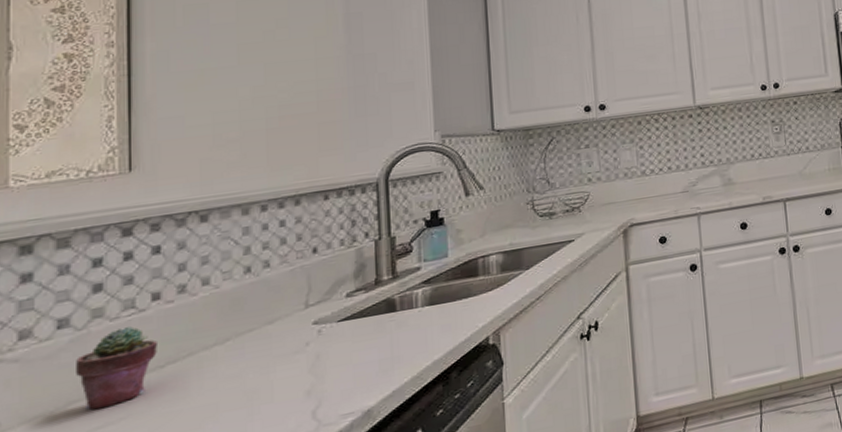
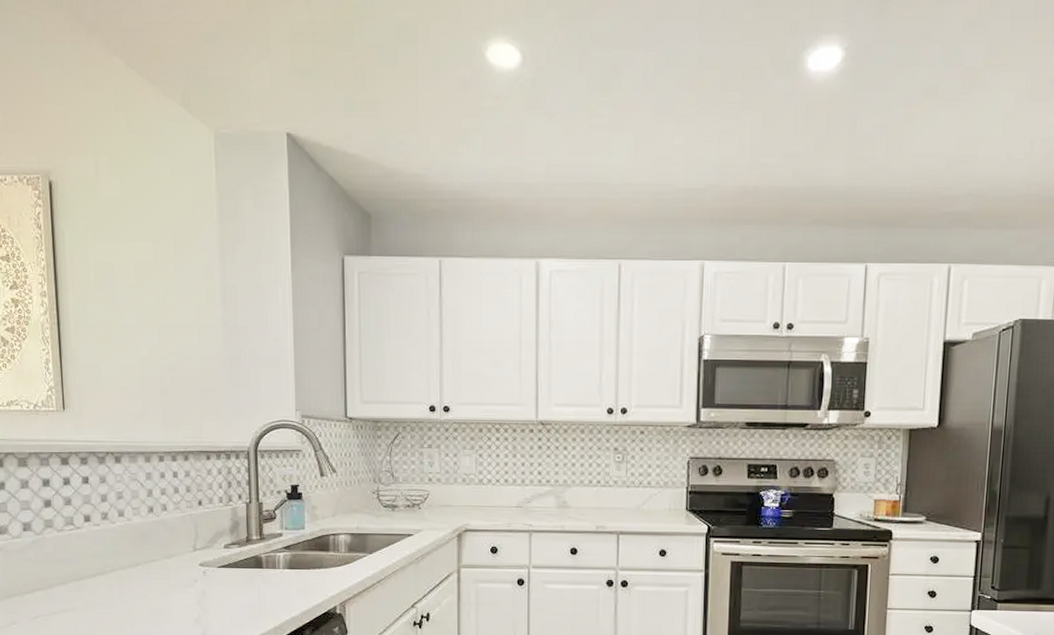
potted succulent: present [76,326,157,411] -> none [37,539,90,599]

